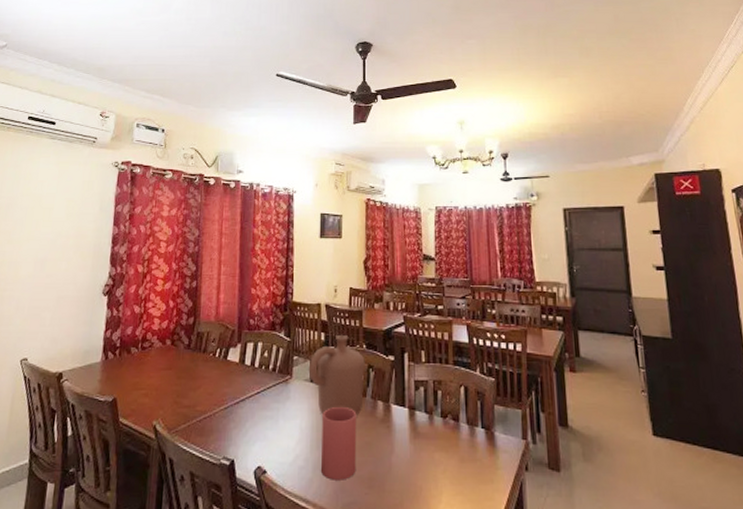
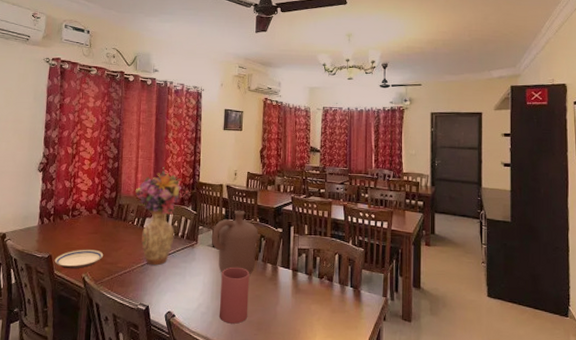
plate: none [119,389,179,415] -> present [54,249,104,269]
flower arrangement: none [217,285,283,408] -> present [136,167,191,266]

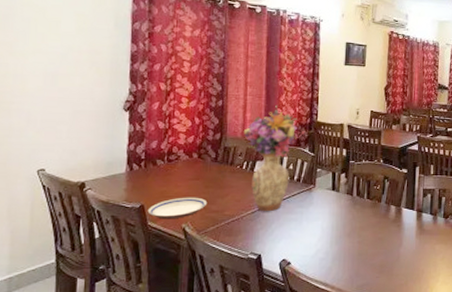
water jug: present [211,211,258,274] -> none [330,152,382,217]
cup: present [220,267,250,324] -> none [339,210,372,268]

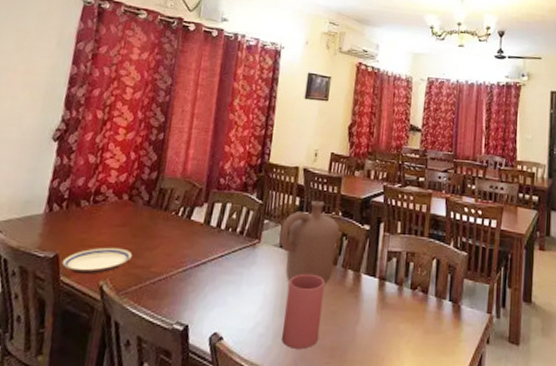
flower arrangement: present [244,106,308,212] -> none [184,142,258,271]
water jug: none [330,152,382,217] -> present [278,201,340,283]
cup: none [339,210,372,268] -> present [282,273,325,349]

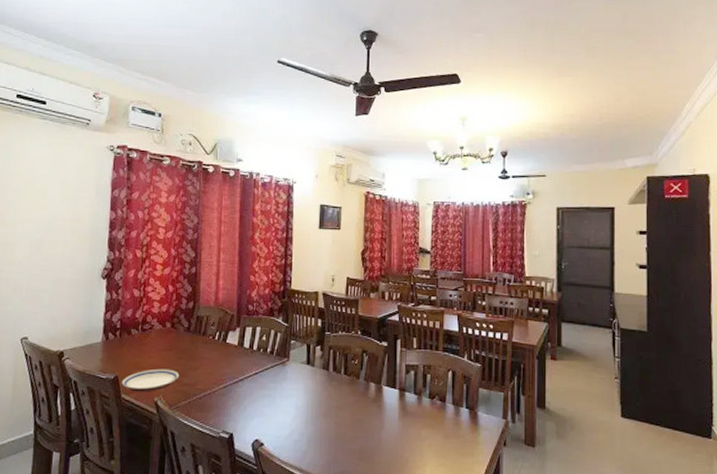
water jug: present [278,201,340,283] -> none [305,322,360,395]
cup: present [282,273,325,349] -> none [315,387,350,453]

